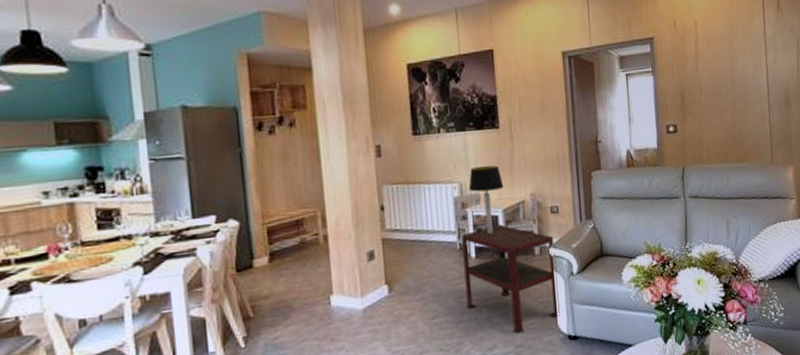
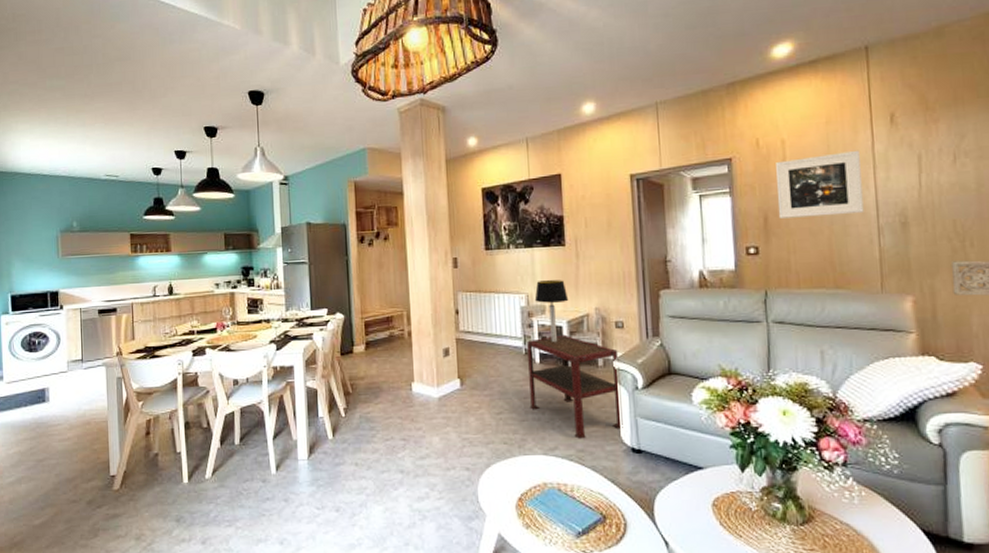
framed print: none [689,33,758,97] -> present [775,150,864,219]

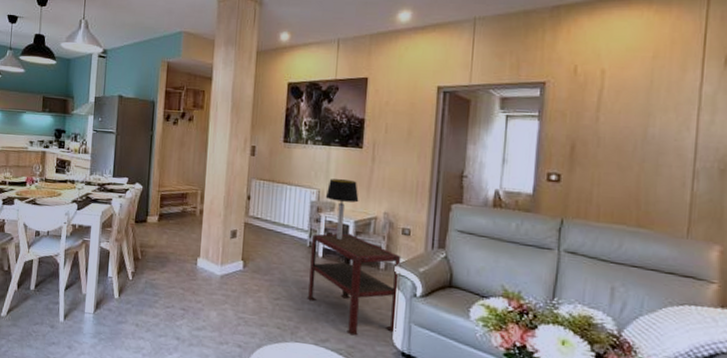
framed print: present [775,150,864,219] -> none [586,89,685,154]

